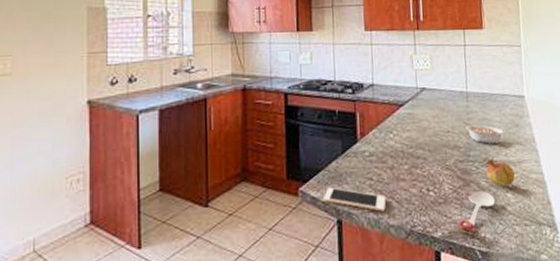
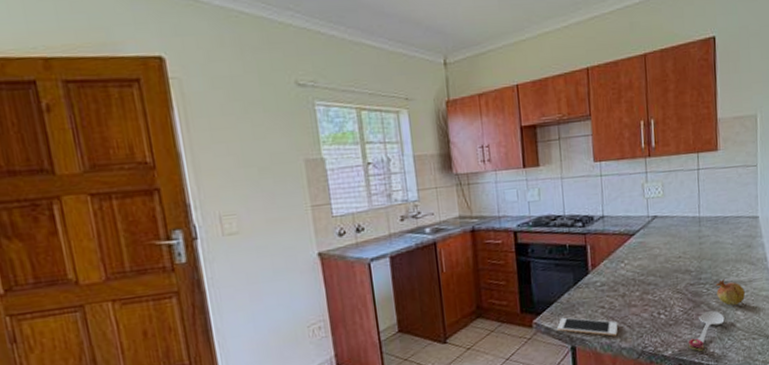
legume: present [462,121,505,145] -> none [694,245,737,267]

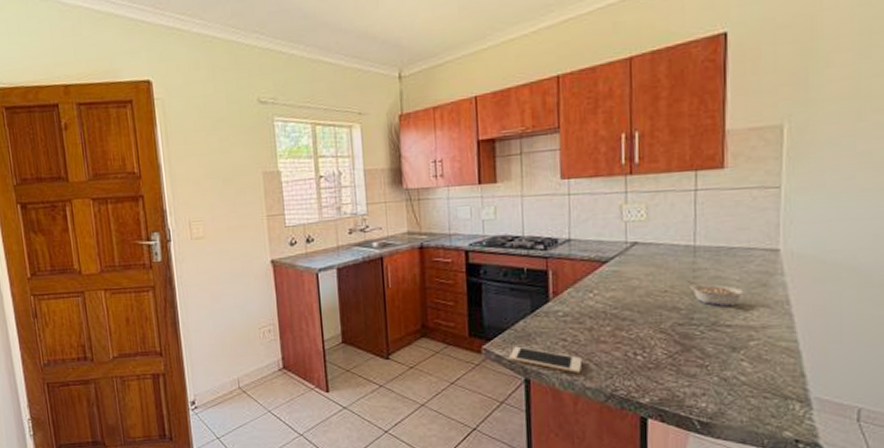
spoon: present [688,310,725,352] -> none [672,358,724,405]
legume: none [694,245,737,267] -> present [686,279,746,307]
fruit: present [716,279,748,306] -> none [714,322,759,357]

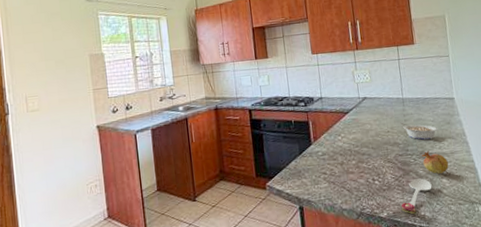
cell phone: present [509,346,583,373] -> none [287,181,339,199]
spoon: none [672,358,724,405] -> present [401,178,433,215]
fruit: none [714,322,759,357] -> present [422,151,452,175]

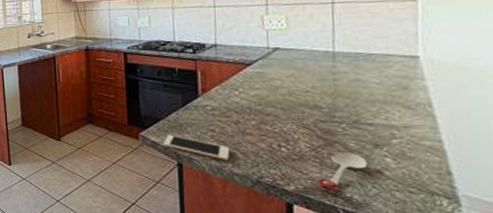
cell phone: none [287,181,339,199] -> present [164,134,230,160]
legume: present [400,122,438,140] -> none [326,81,387,107]
fruit: present [422,151,452,175] -> none [356,120,402,154]

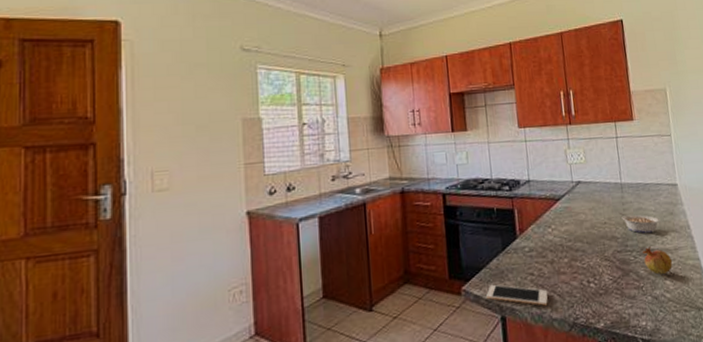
spoon: present [316,153,368,195] -> none [620,279,655,324]
legume: none [326,81,387,107] -> present [618,212,661,234]
fruit: none [356,120,402,154] -> present [643,246,676,275]

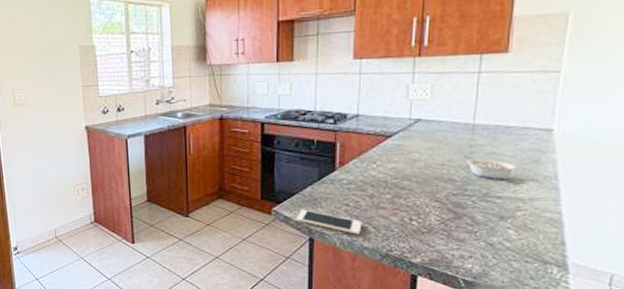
fruit: present [643,246,676,275] -> none [485,193,524,225]

